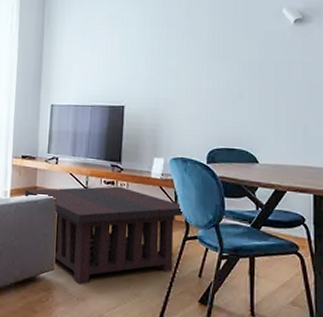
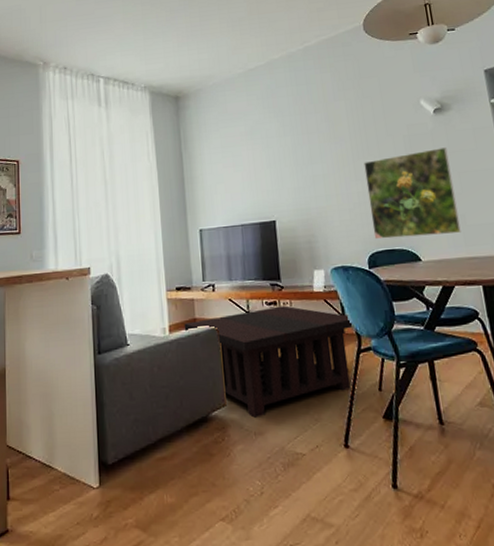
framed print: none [216,58,301,143] -> present [363,147,461,240]

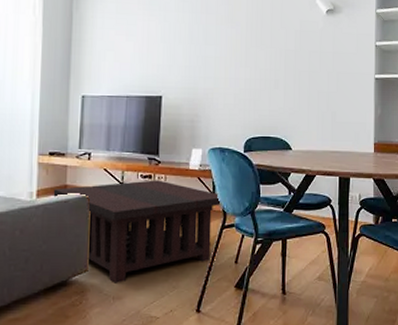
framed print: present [363,147,461,240] -> none [253,47,332,129]

